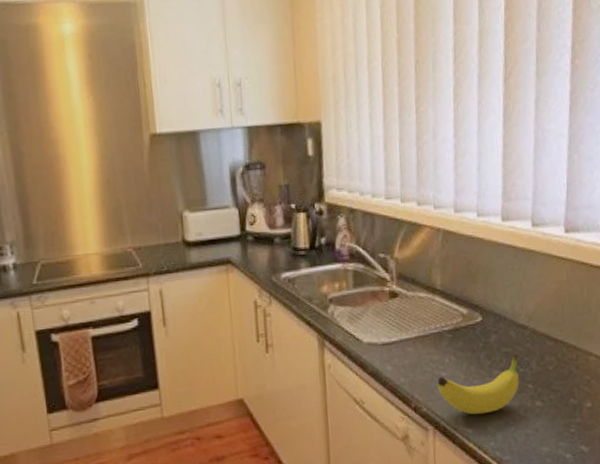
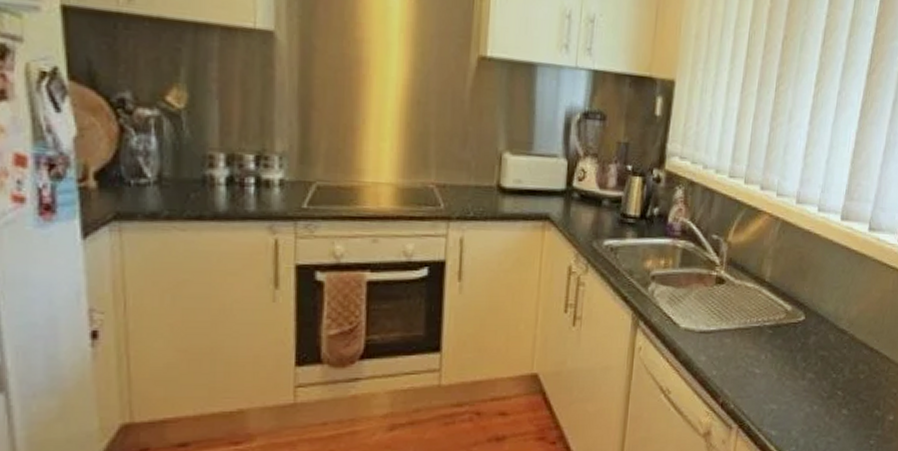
fruit: present [437,353,519,415] -> none [749,357,834,417]

